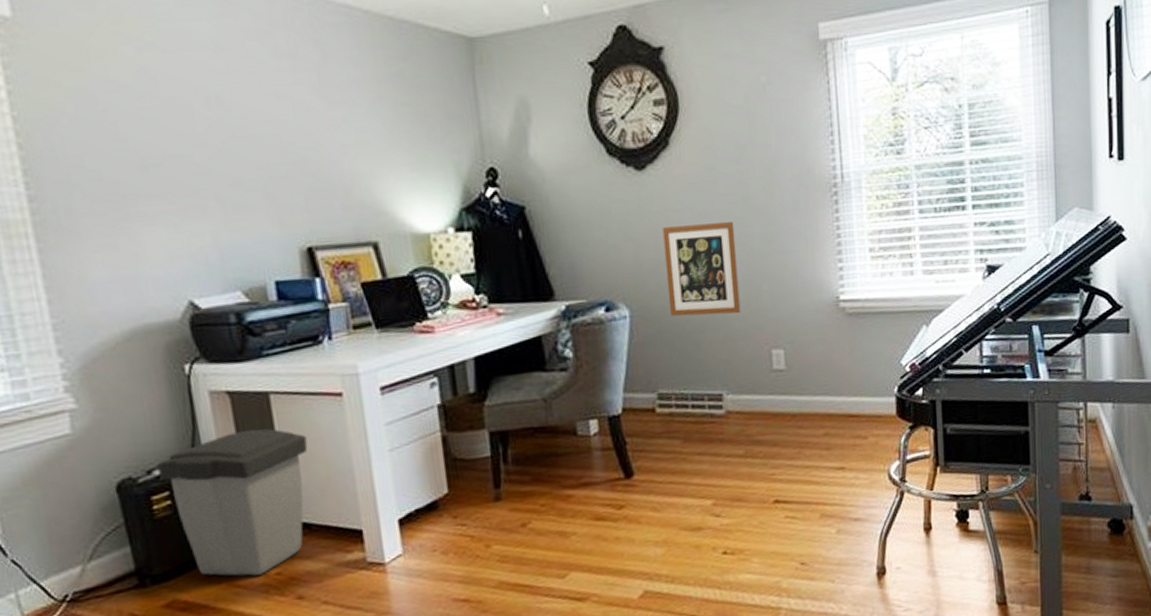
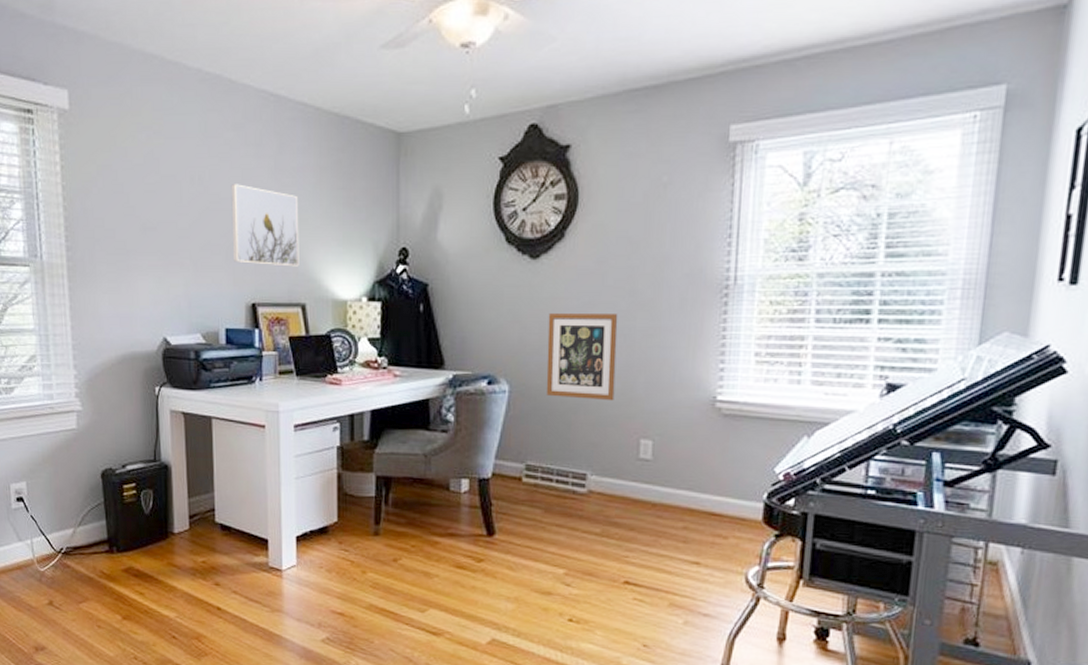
trash can: present [157,428,308,577] -> none [130,444,235,560]
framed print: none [262,104,365,200] -> present [231,184,299,267]

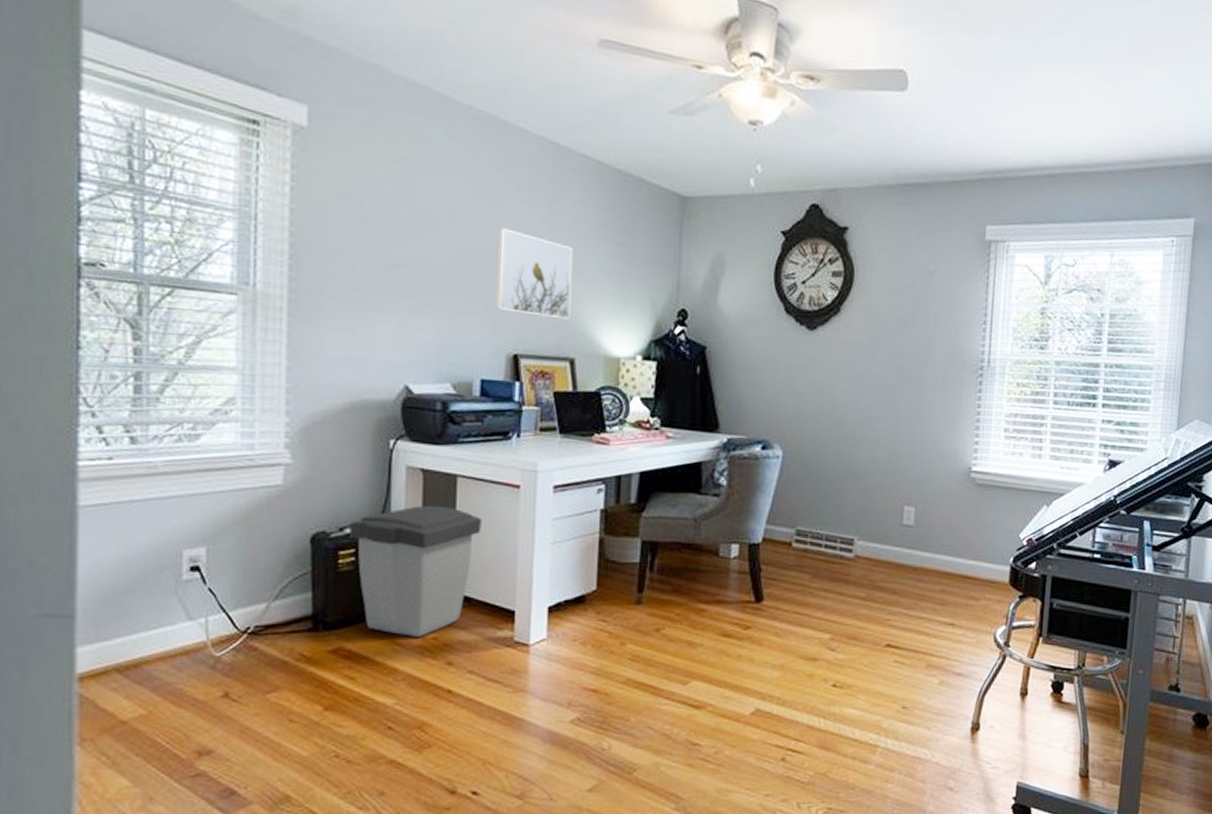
trash can: none [130,444,235,560] -> present [349,505,482,637]
wall art: present [546,313,618,401] -> none [818,383,887,469]

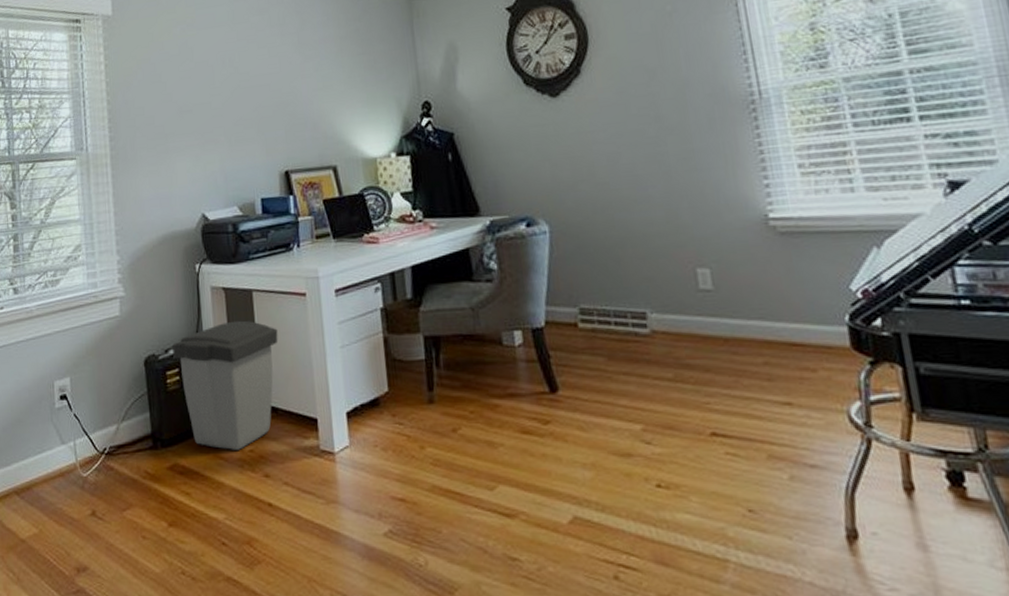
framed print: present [496,228,573,320] -> none [259,61,328,134]

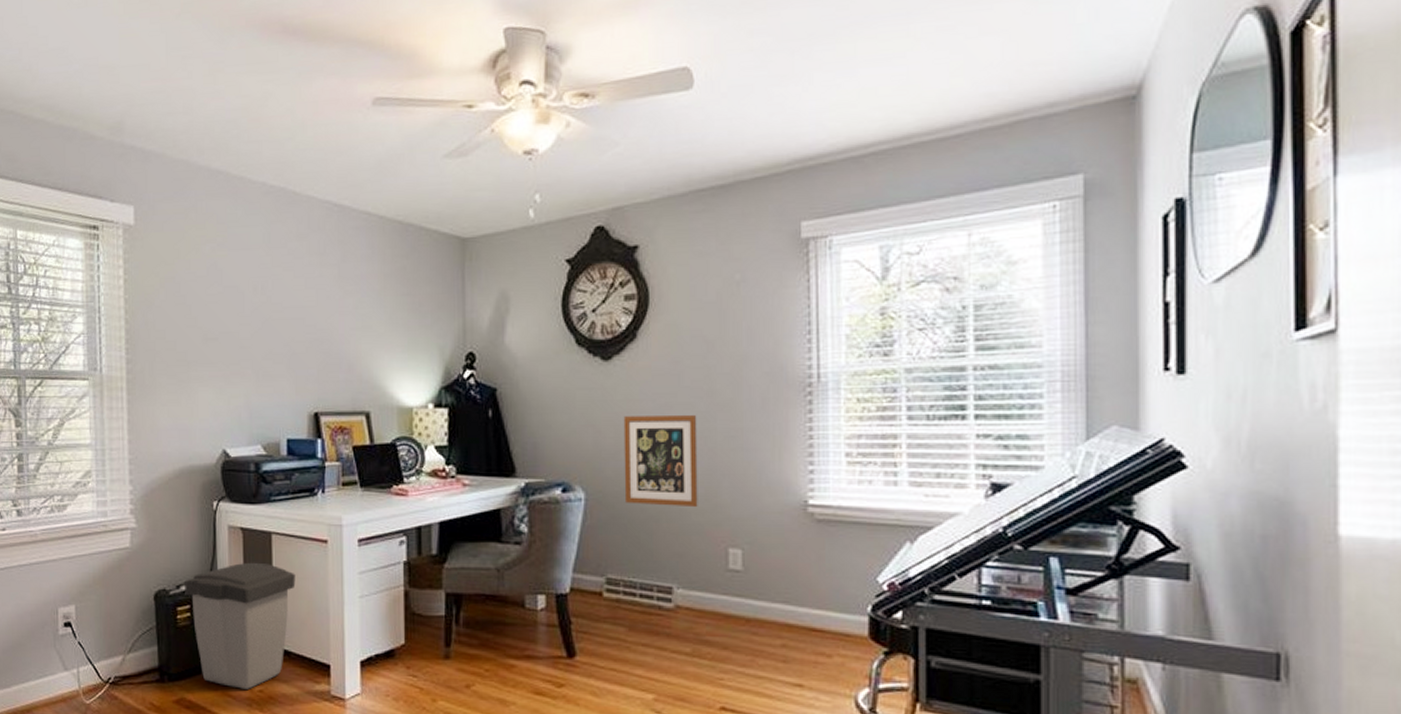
wall art: none [577,141,661,233] -> present [623,415,698,508]

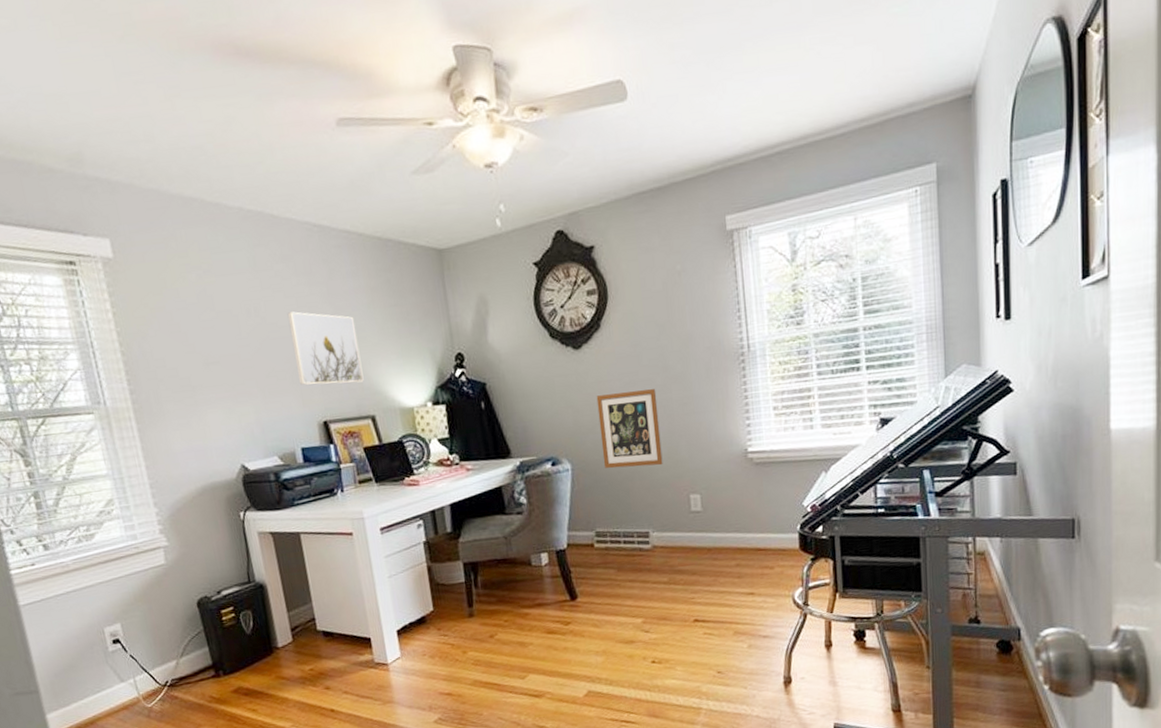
trash can: present [185,562,296,689] -> none [224,560,329,671]
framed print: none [294,293,363,374] -> present [287,311,364,385]

